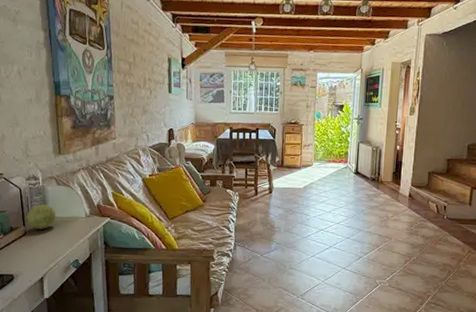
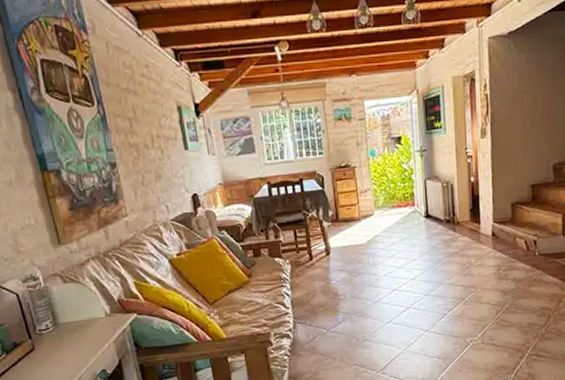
decorative ball: present [26,204,56,229] -> none [31,308,69,340]

